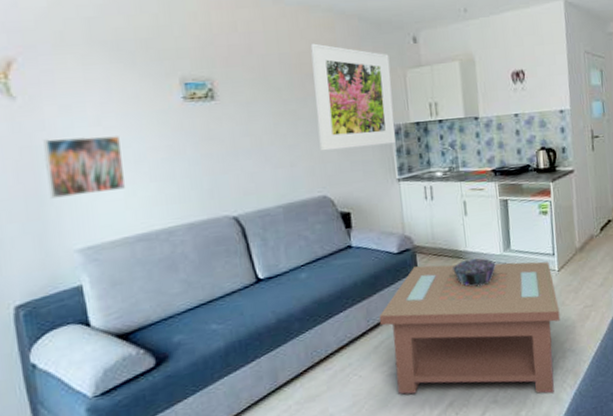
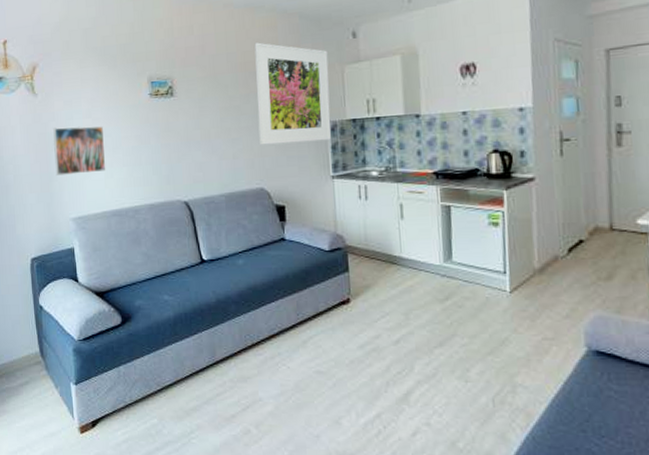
coffee table: present [379,261,561,395] -> none [308,267,511,431]
decorative bowl: present [451,258,497,287] -> none [384,265,436,296]

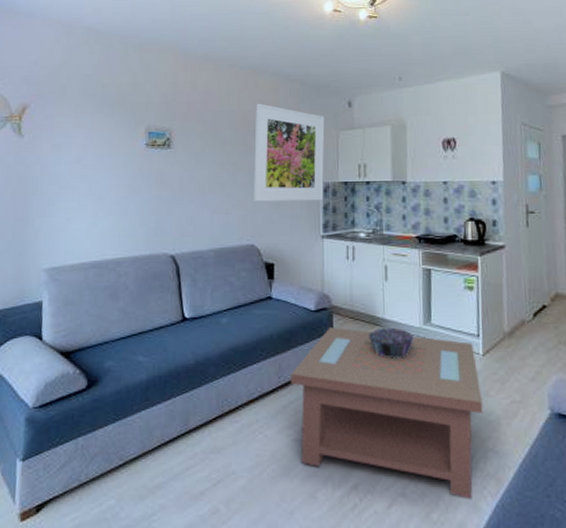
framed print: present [53,125,106,176] -> none [32,171,93,222]
coffee table: none [308,267,511,431] -> present [290,328,483,499]
decorative bowl: none [384,265,436,296] -> present [367,327,416,358]

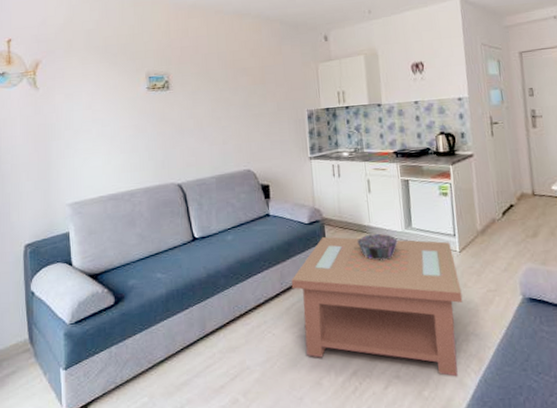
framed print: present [254,103,325,202] -> none [242,43,309,132]

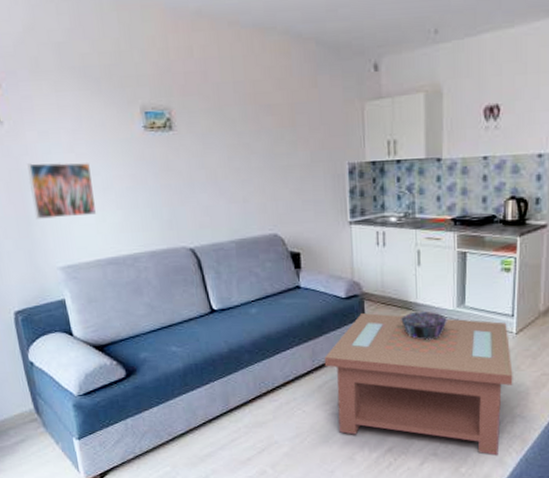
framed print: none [52,116,104,164] -> present [27,161,97,219]

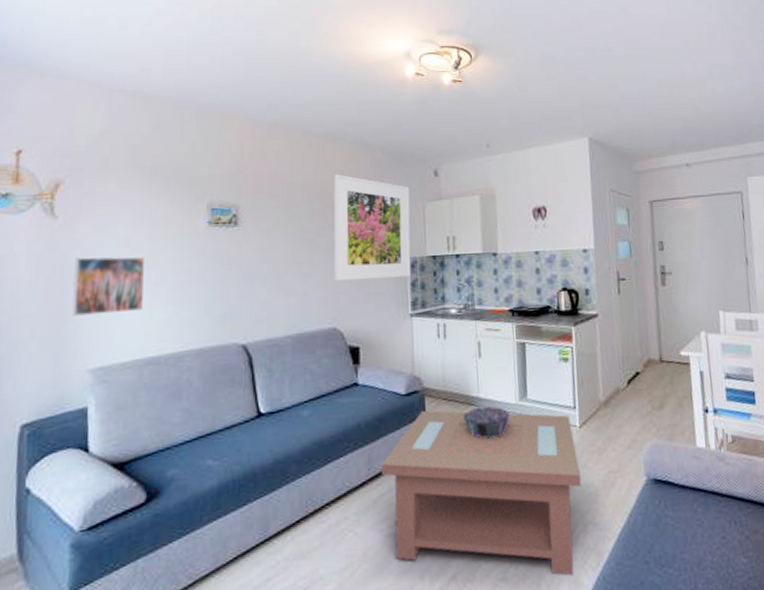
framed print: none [265,70,350,188] -> present [333,174,412,282]

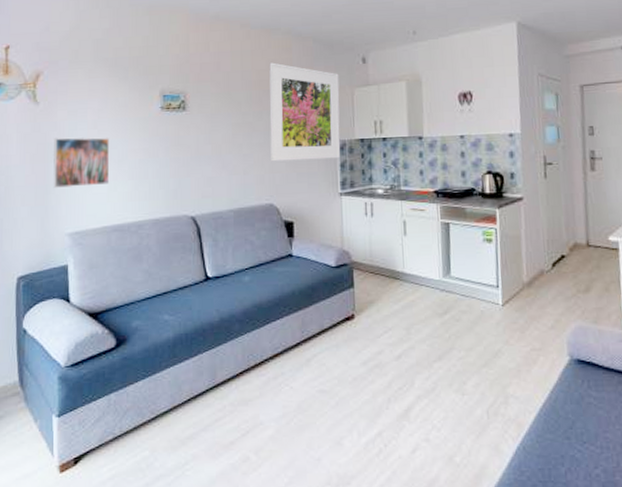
coffee table: present [381,410,582,576] -> none [313,282,503,443]
decorative bowl: present [462,405,512,439] -> none [388,280,435,311]

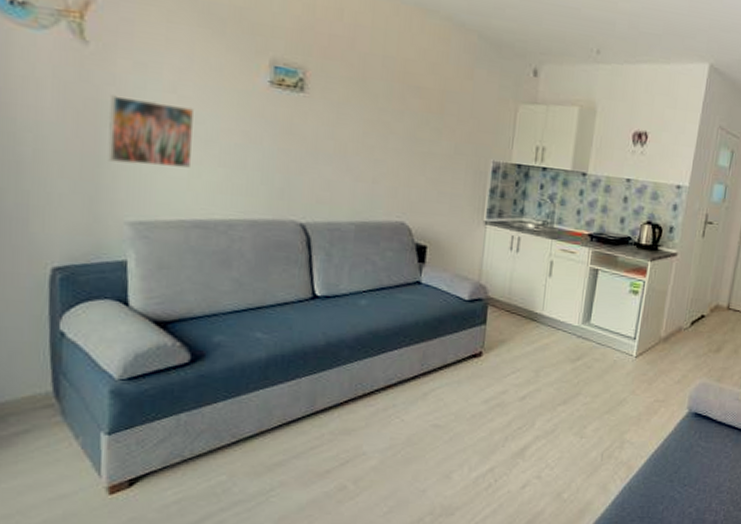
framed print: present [269,62,341,162] -> none [408,52,504,183]

